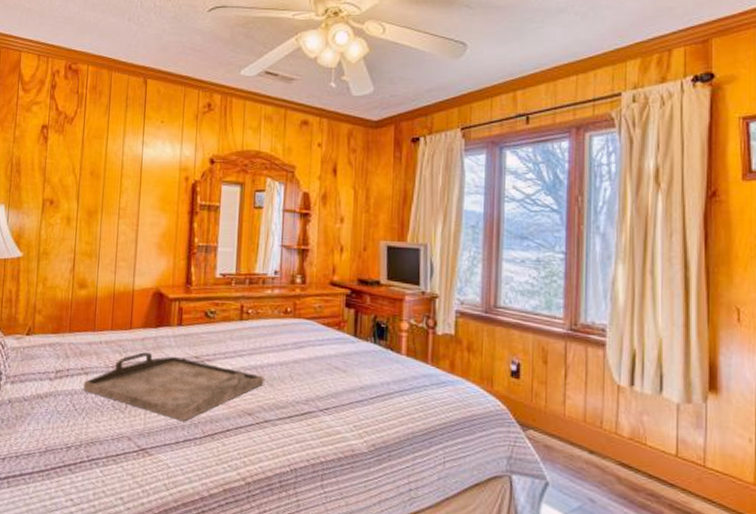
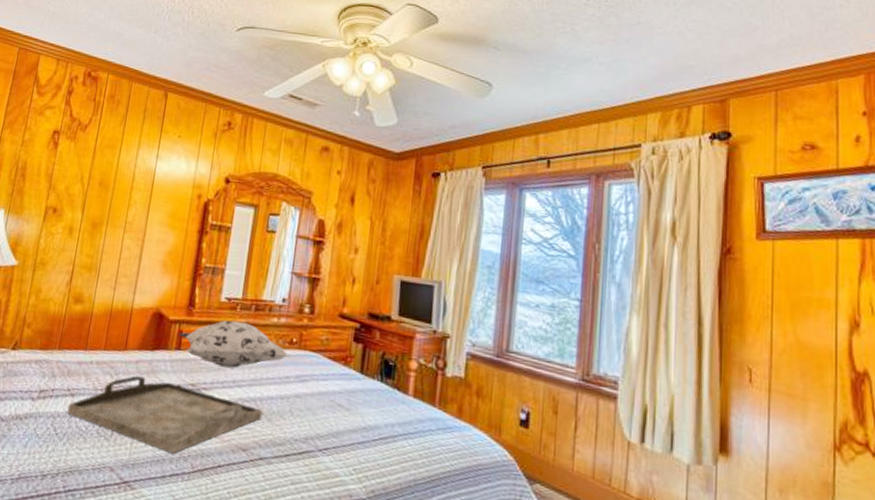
decorative pillow: none [179,295,285,339] -> present [178,320,289,368]

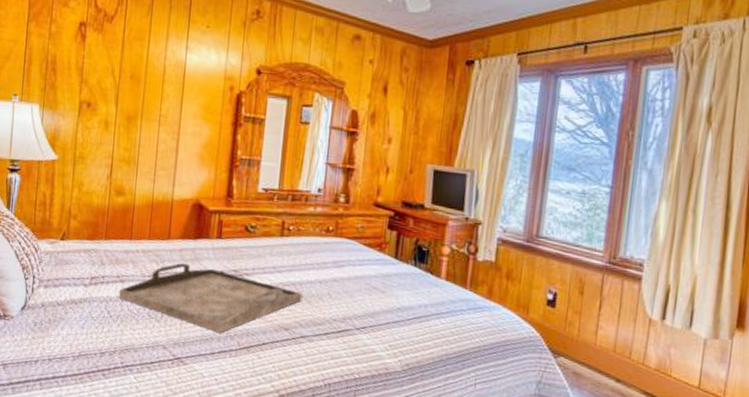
decorative pillow: present [178,320,289,368] -> none [218,210,326,255]

